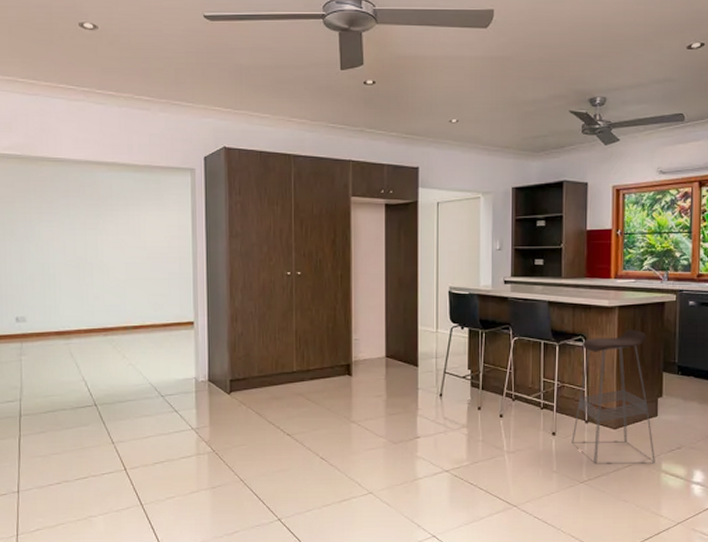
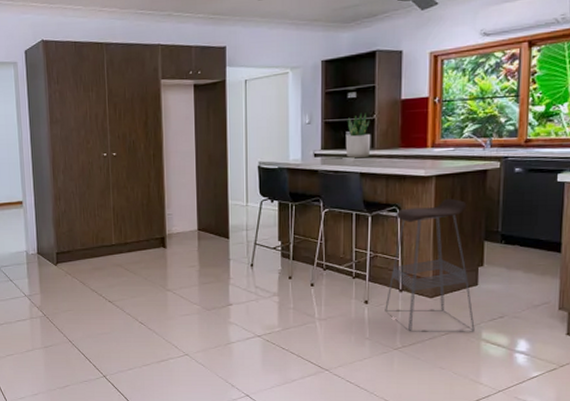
planter: none [534,241,559,286] -> present [345,112,371,158]

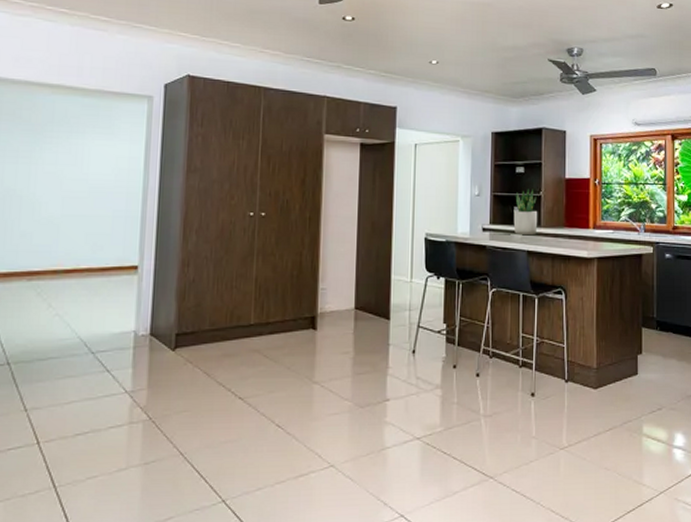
bar stool: present [385,198,475,332] -> none [551,281,636,428]

